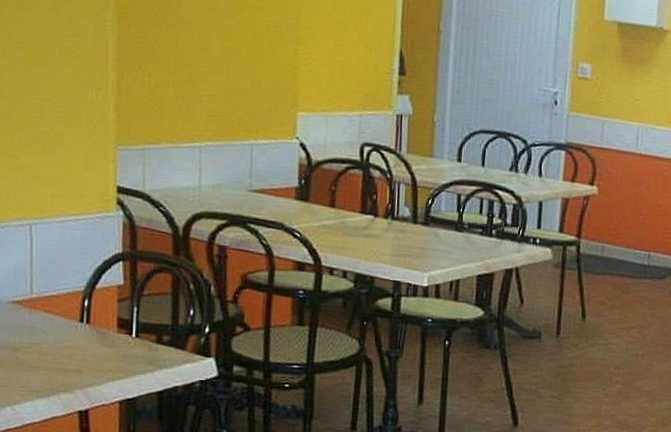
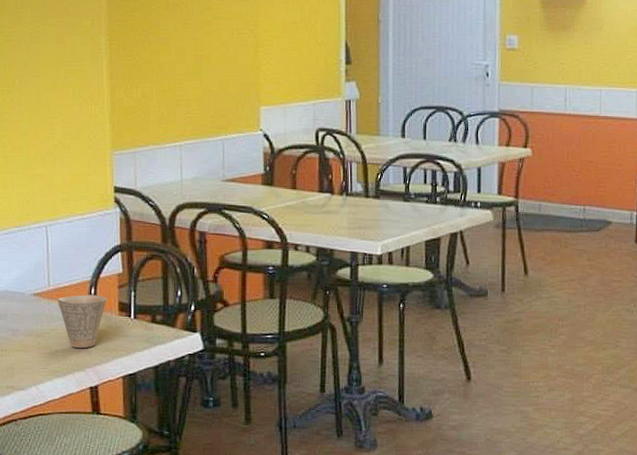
cup: none [41,306,104,367] -> present [57,294,107,348]

